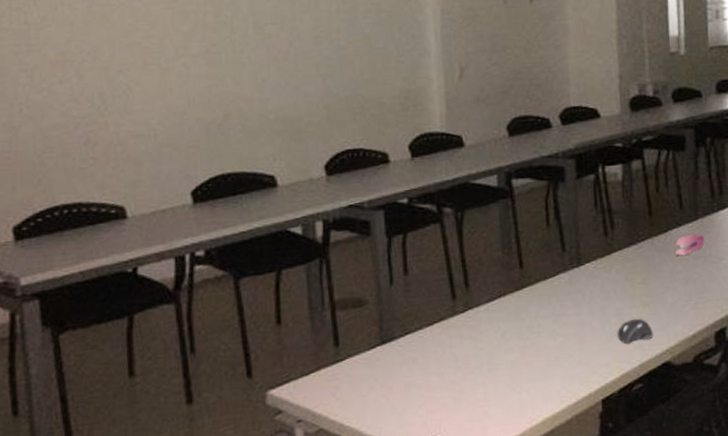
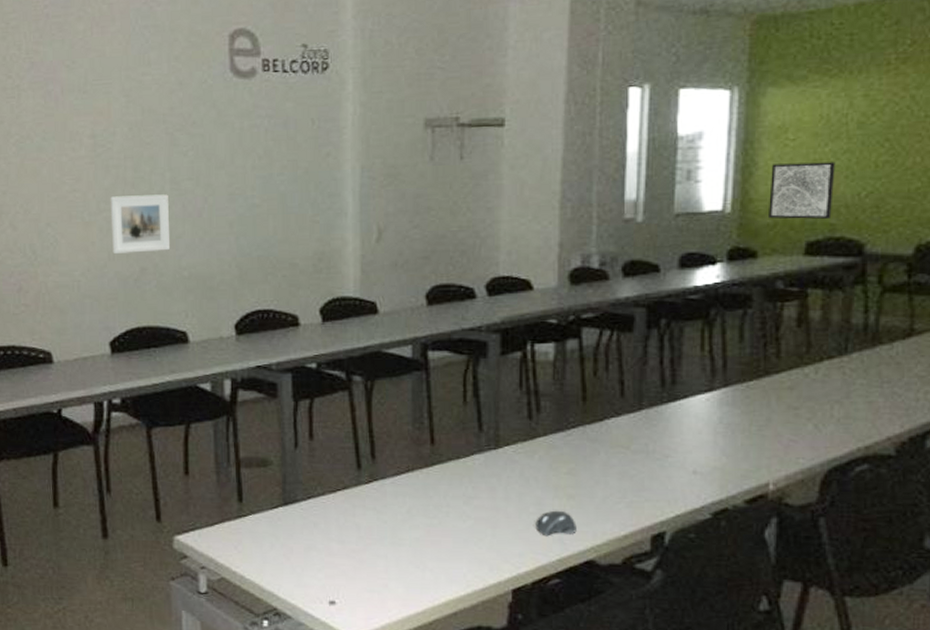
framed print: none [189,38,256,101] -> present [110,194,171,255]
stapler: present [674,234,705,256] -> none [610,426,648,449]

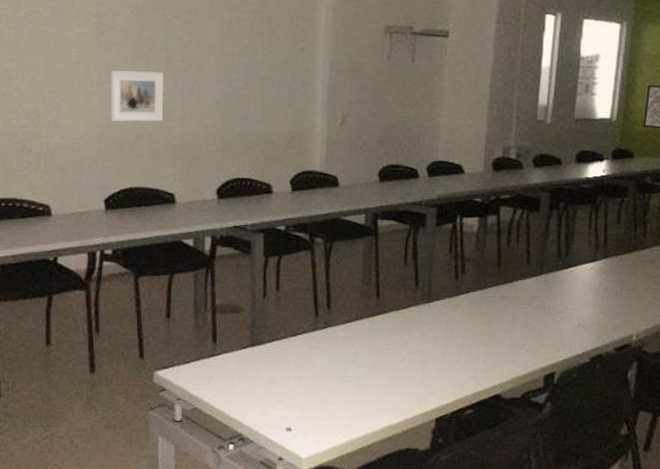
computer mouse: present [535,510,577,537] -> none [456,354,488,375]

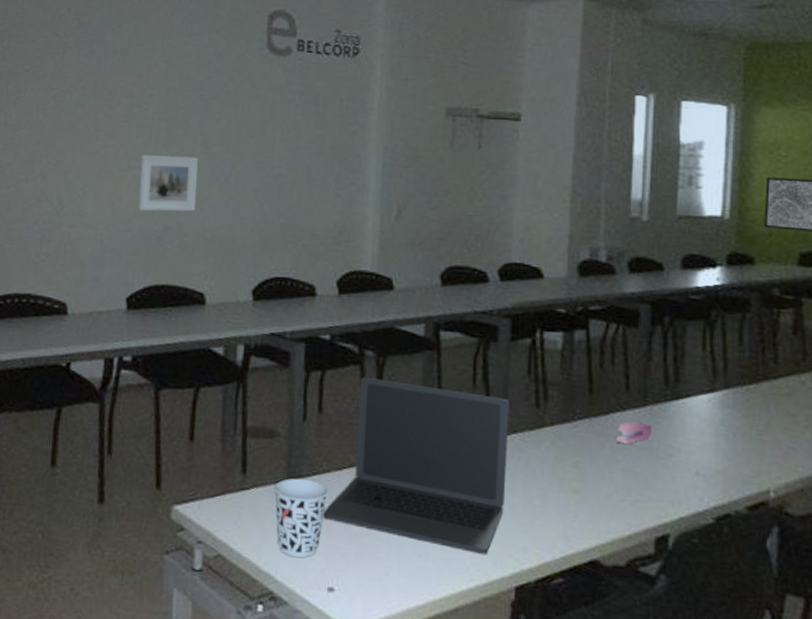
cup: none [240,344,285,407] -> present [274,478,328,558]
laptop: none [281,259,434,396] -> present [323,376,509,555]
stapler: none [517,287,546,305] -> present [615,421,652,445]

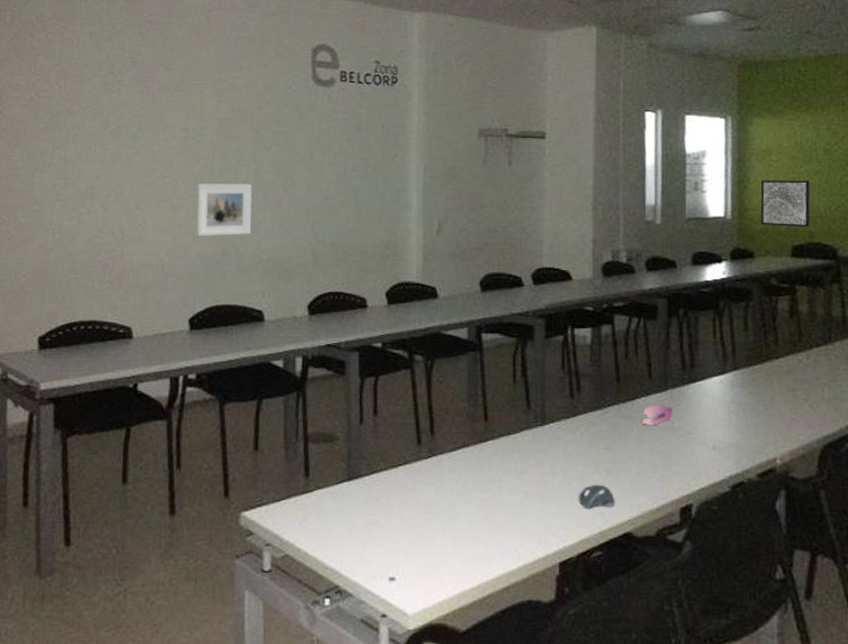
cup: present [274,478,328,558] -> none [336,478,386,552]
laptop: present [323,376,509,555] -> none [382,379,547,536]
computer mouse: none [540,504,581,532] -> present [579,484,615,510]

